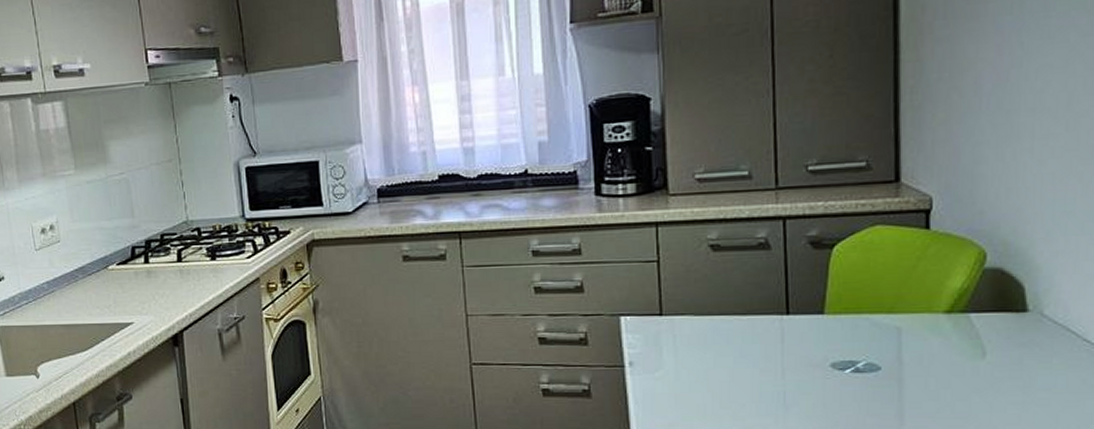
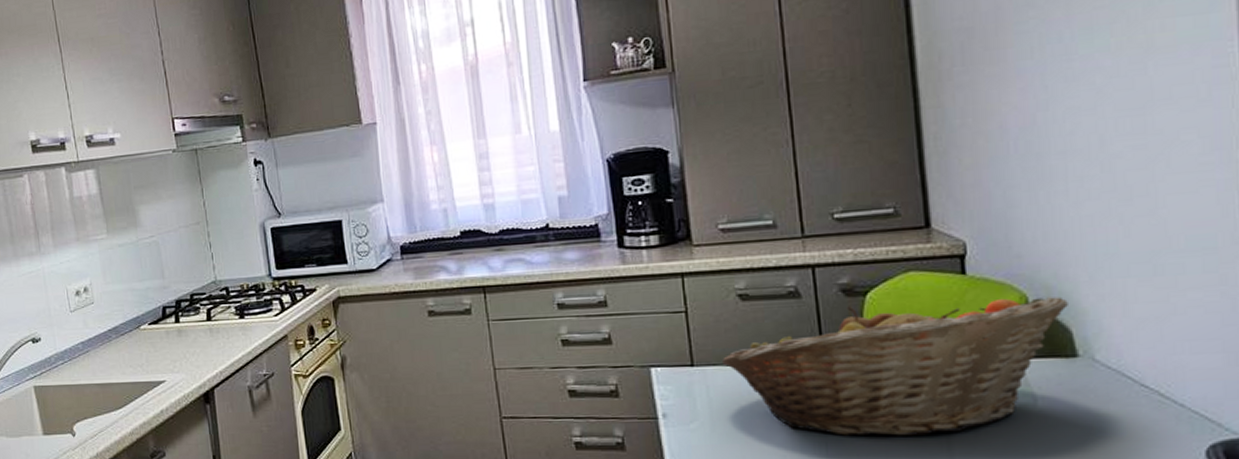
fruit basket: none [689,251,1023,386] -> present [721,295,1068,437]

